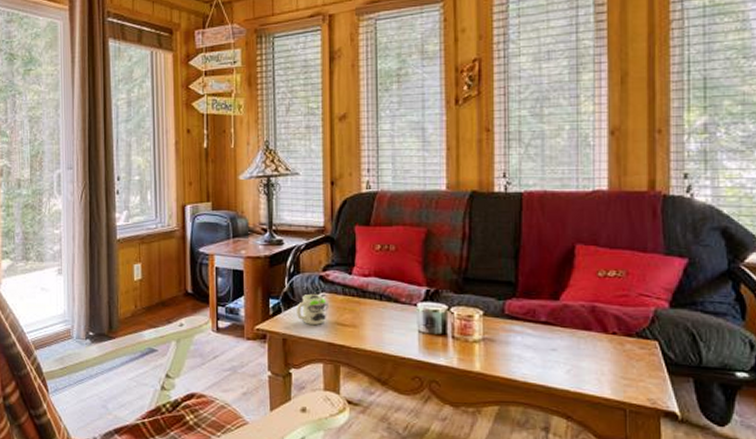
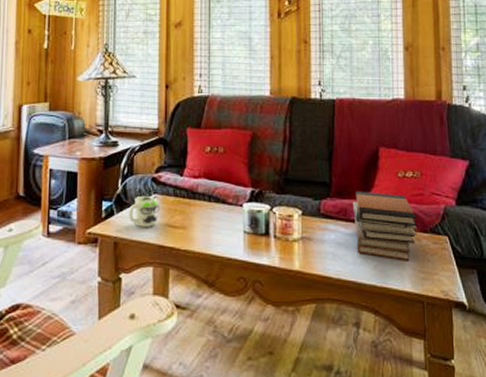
book stack: none [543,291,620,366] -> present [353,191,417,261]

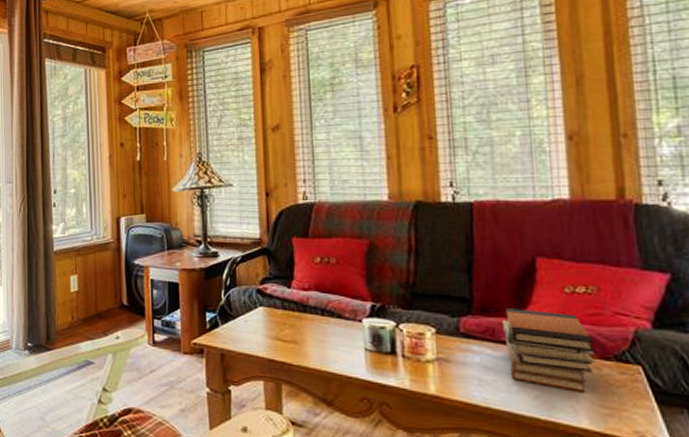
mug: present [129,195,160,227] -> none [234,307,268,340]

